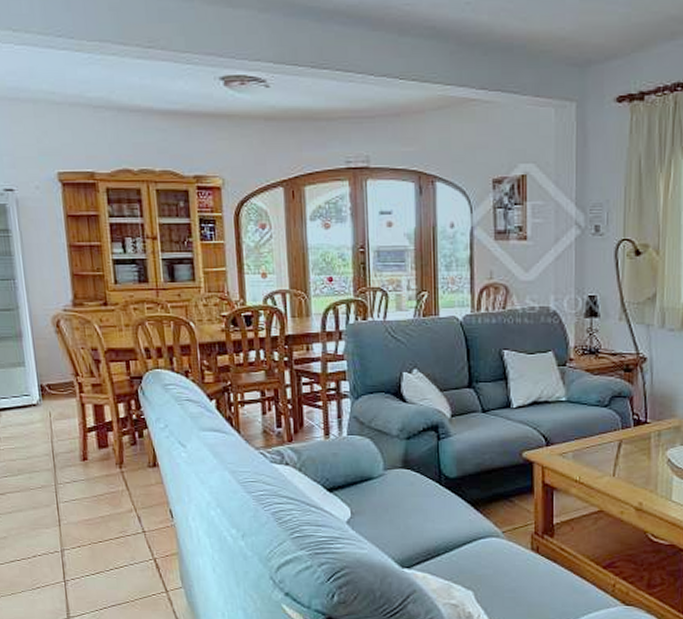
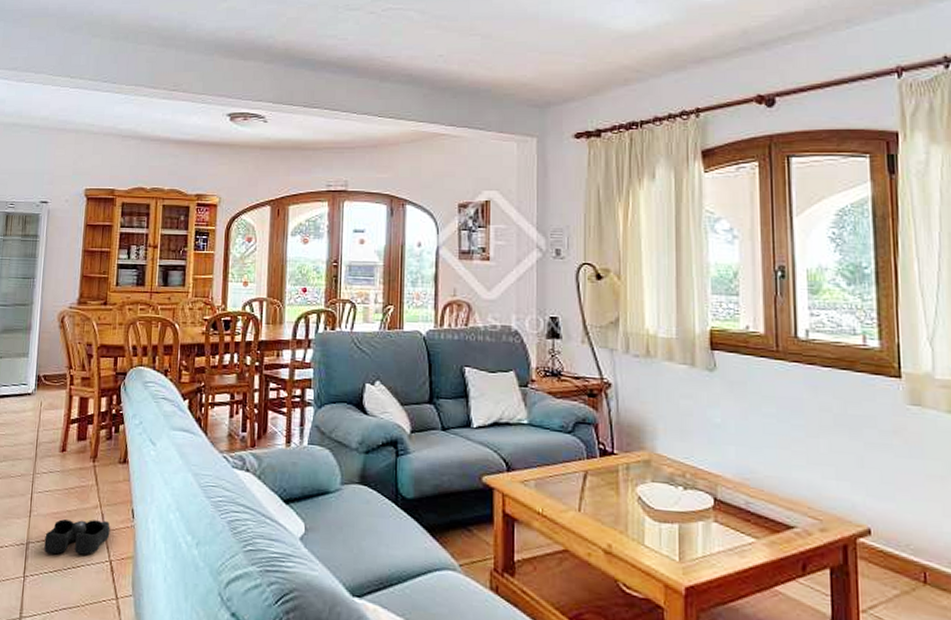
shoe: none [80,523,150,558] -> present [44,519,110,555]

